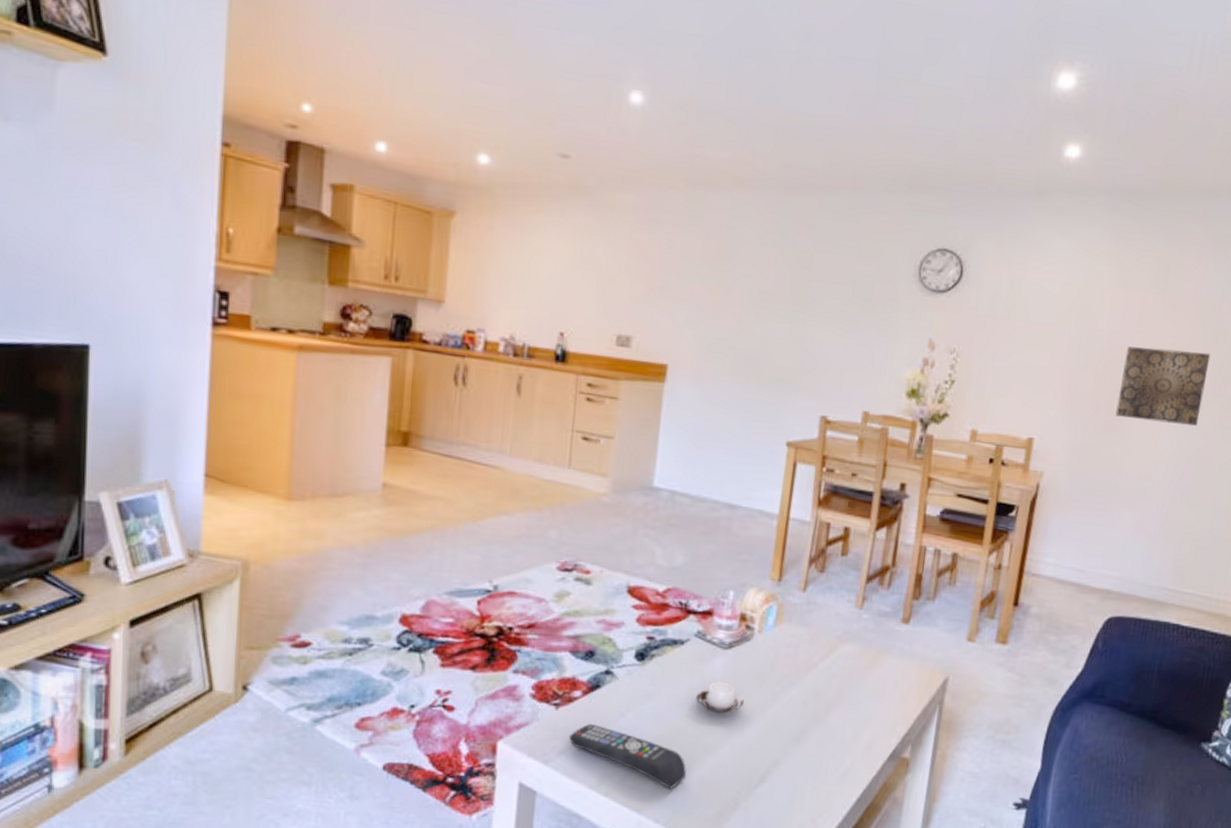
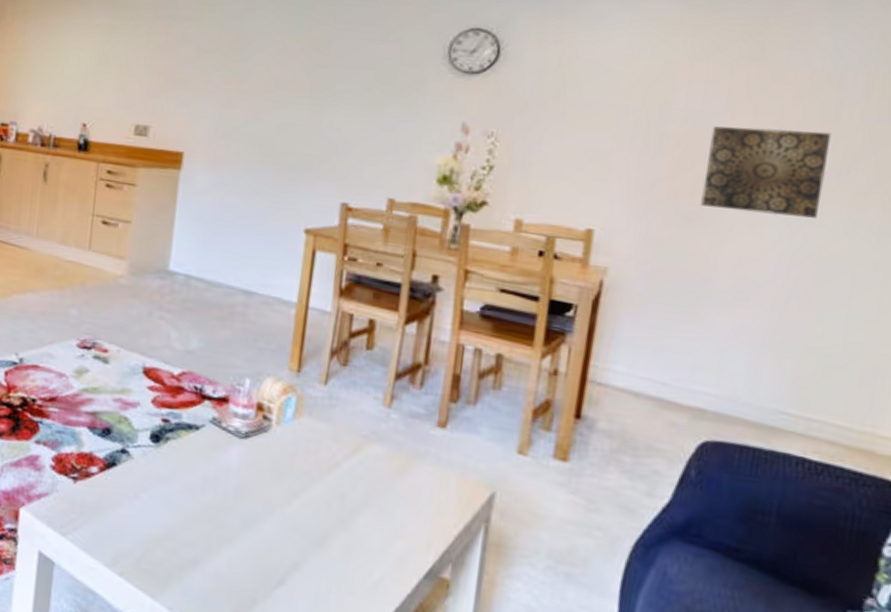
remote control: present [569,724,686,789] -> none [86,501,201,578]
cup: present [696,681,744,713] -> none [211,471,261,505]

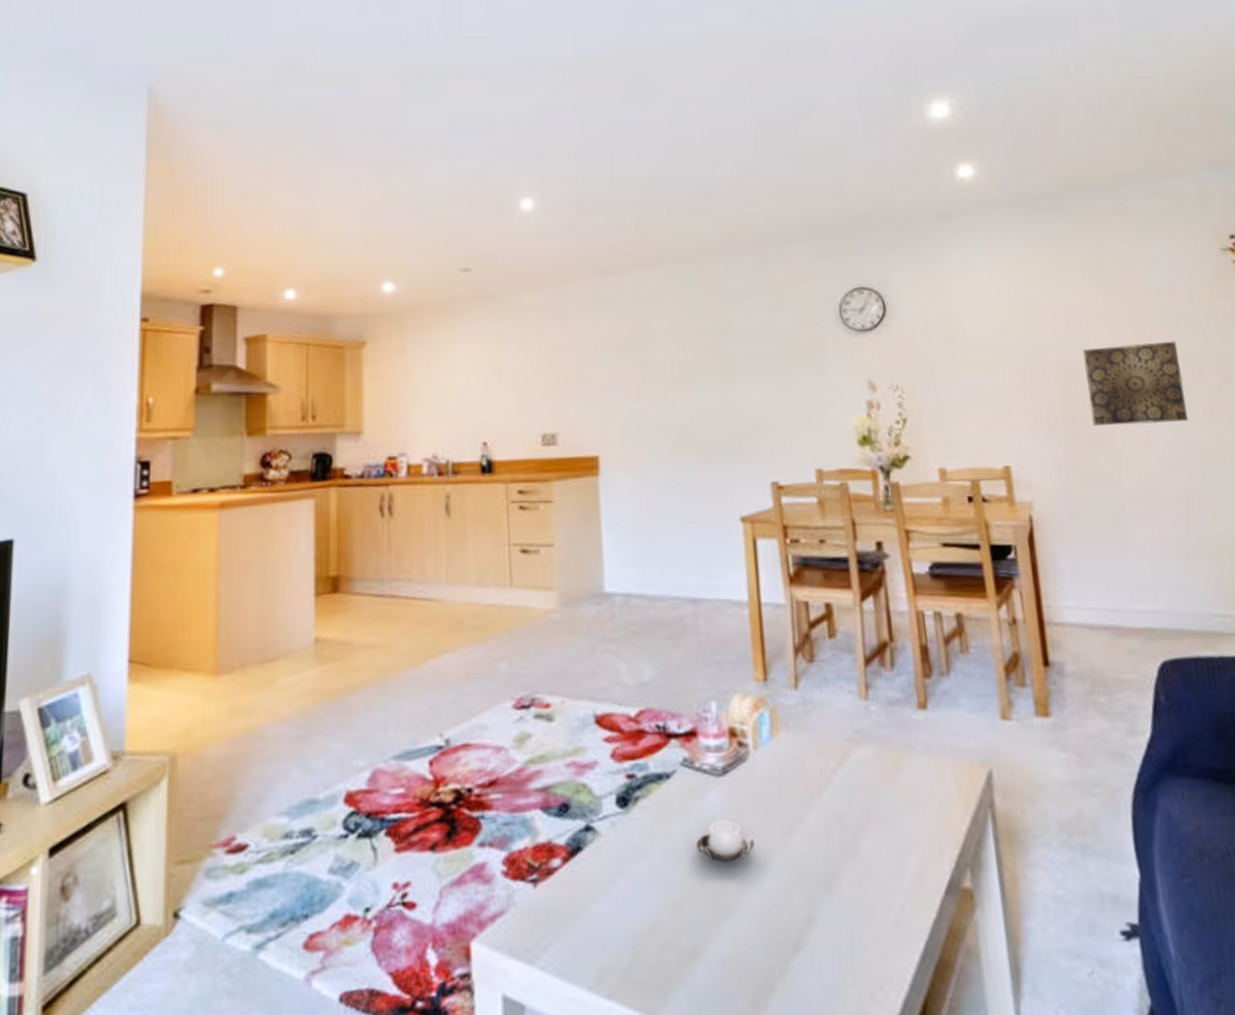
cup: none [211,471,261,505] -> present [696,819,754,861]

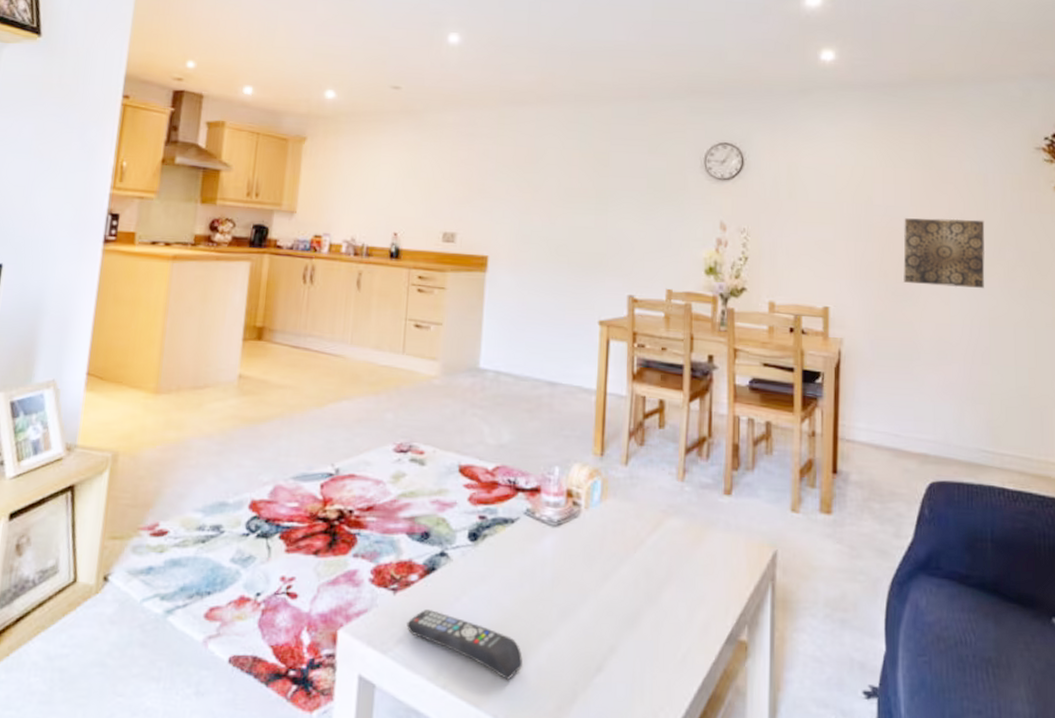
remote control: none [554,901,702,977] -> present [407,610,522,680]
cup: present [696,819,754,861] -> none [528,561,576,594]

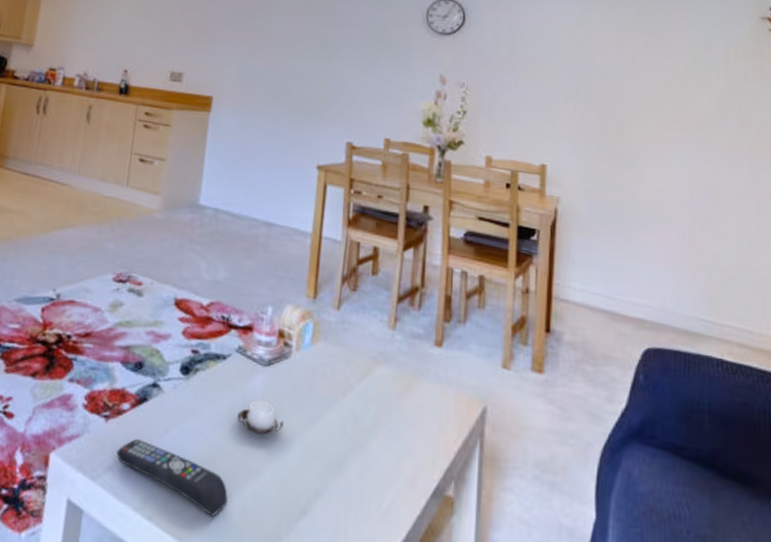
cup: none [528,561,576,594] -> present [237,400,284,434]
wall art: present [903,218,985,288] -> none [623,81,707,155]

